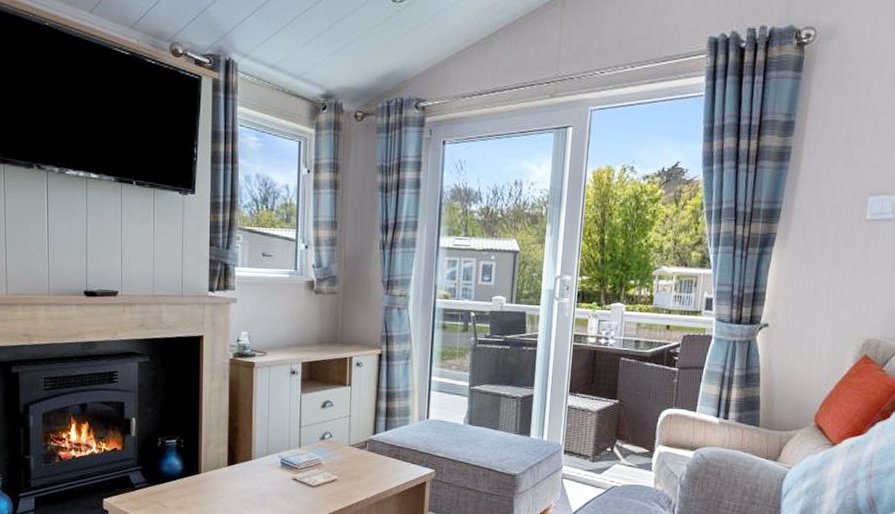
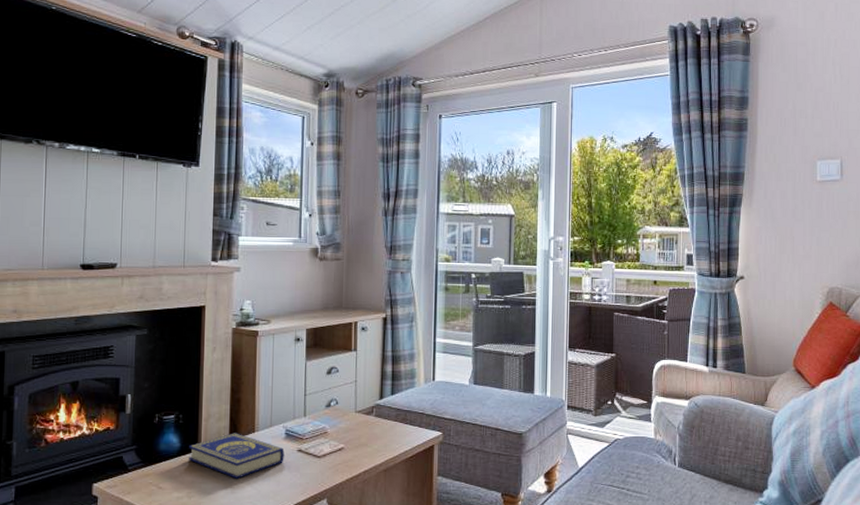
book: none [190,459,280,502] -> present [189,433,285,479]

